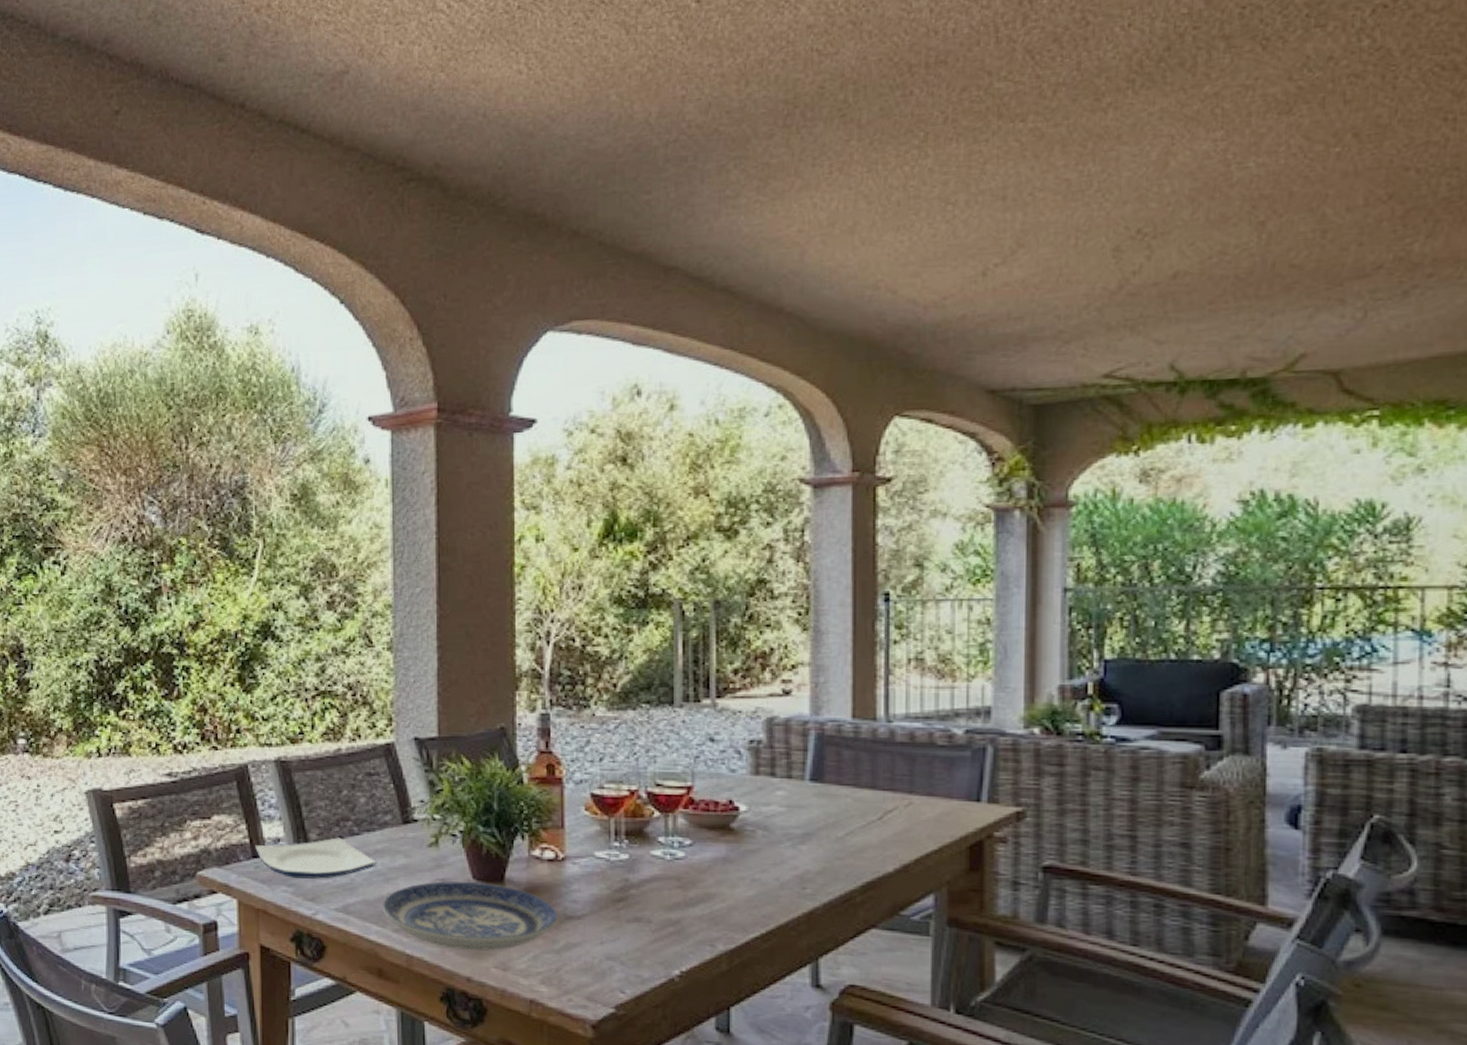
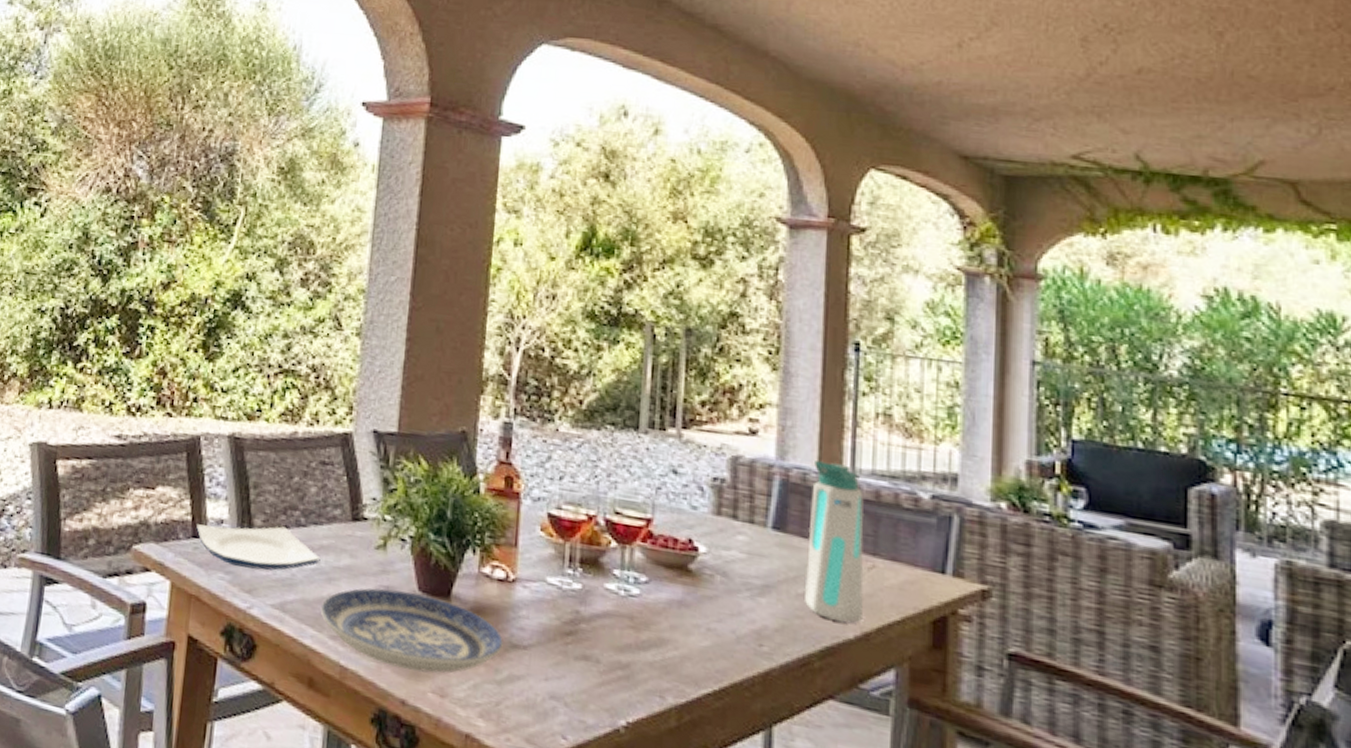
water bottle: none [845,710,902,858] -> present [805,460,865,623]

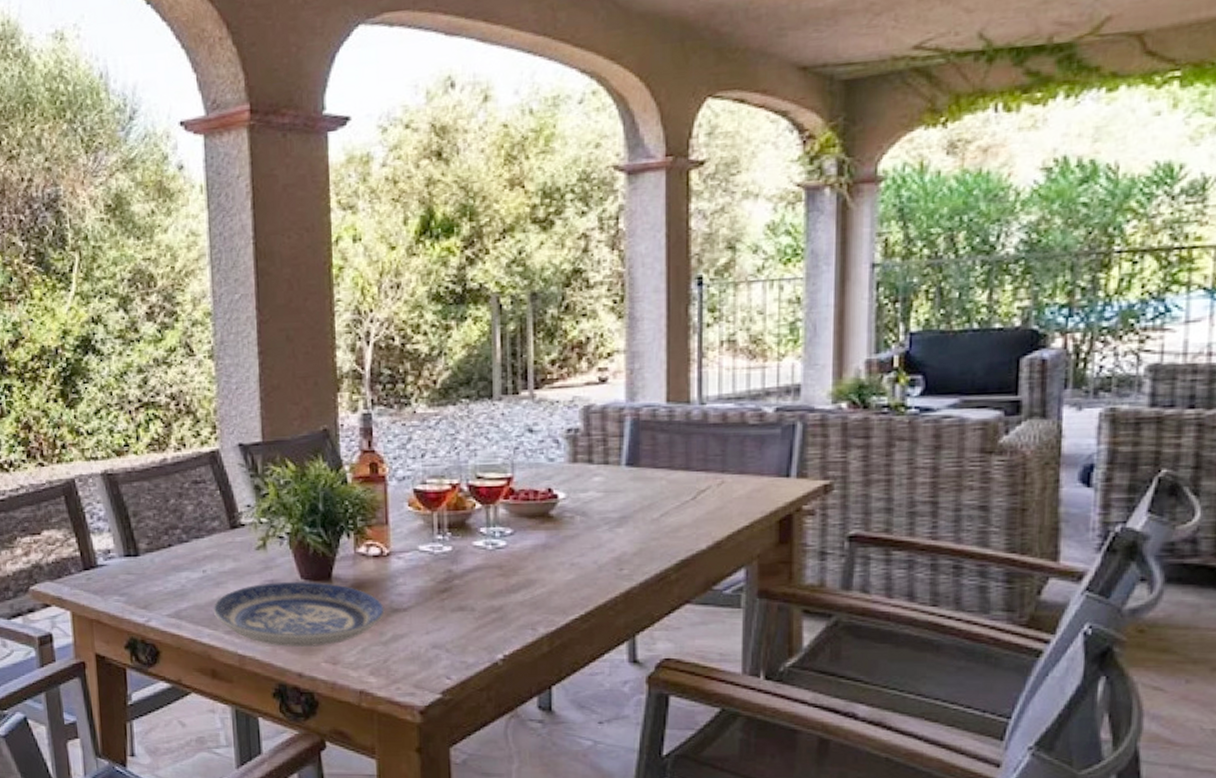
plate: present [196,524,321,571] -> none [86,546,206,587]
water bottle: present [805,460,865,623] -> none [660,394,715,537]

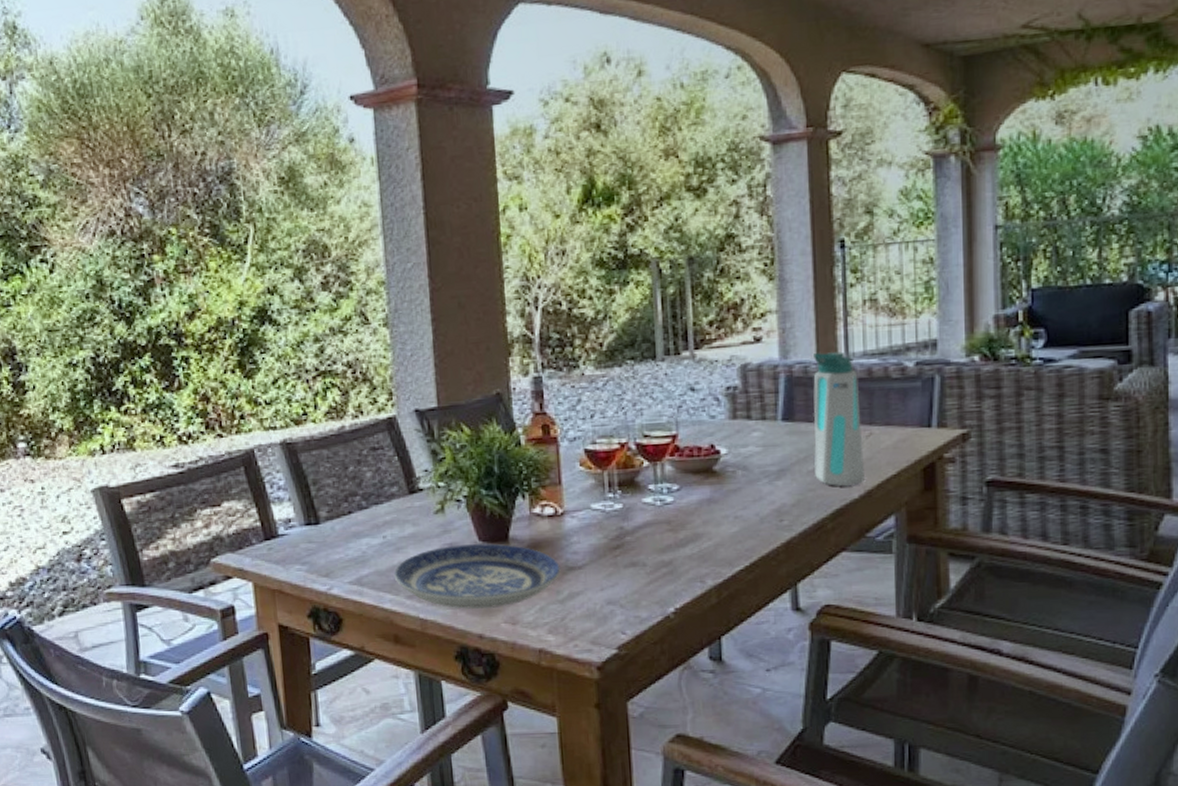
water bottle: none [660,394,715,537] -> present [813,351,865,487]

